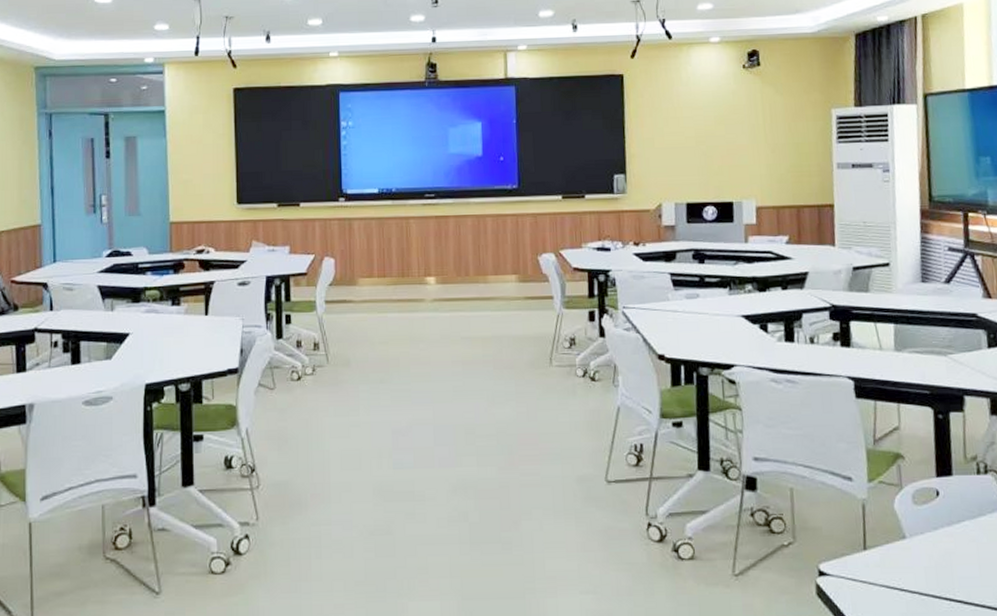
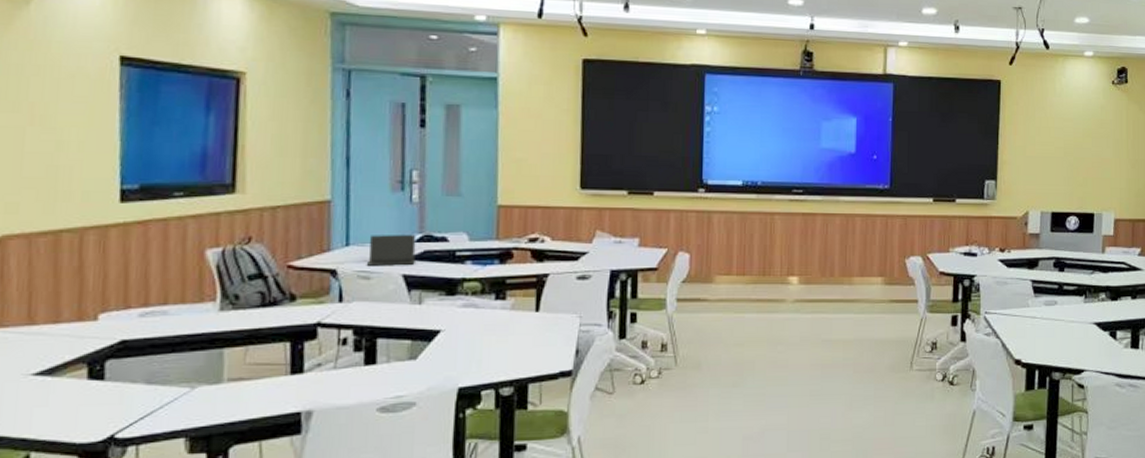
laptop: none [70,250,107,279] -> present [367,234,416,266]

